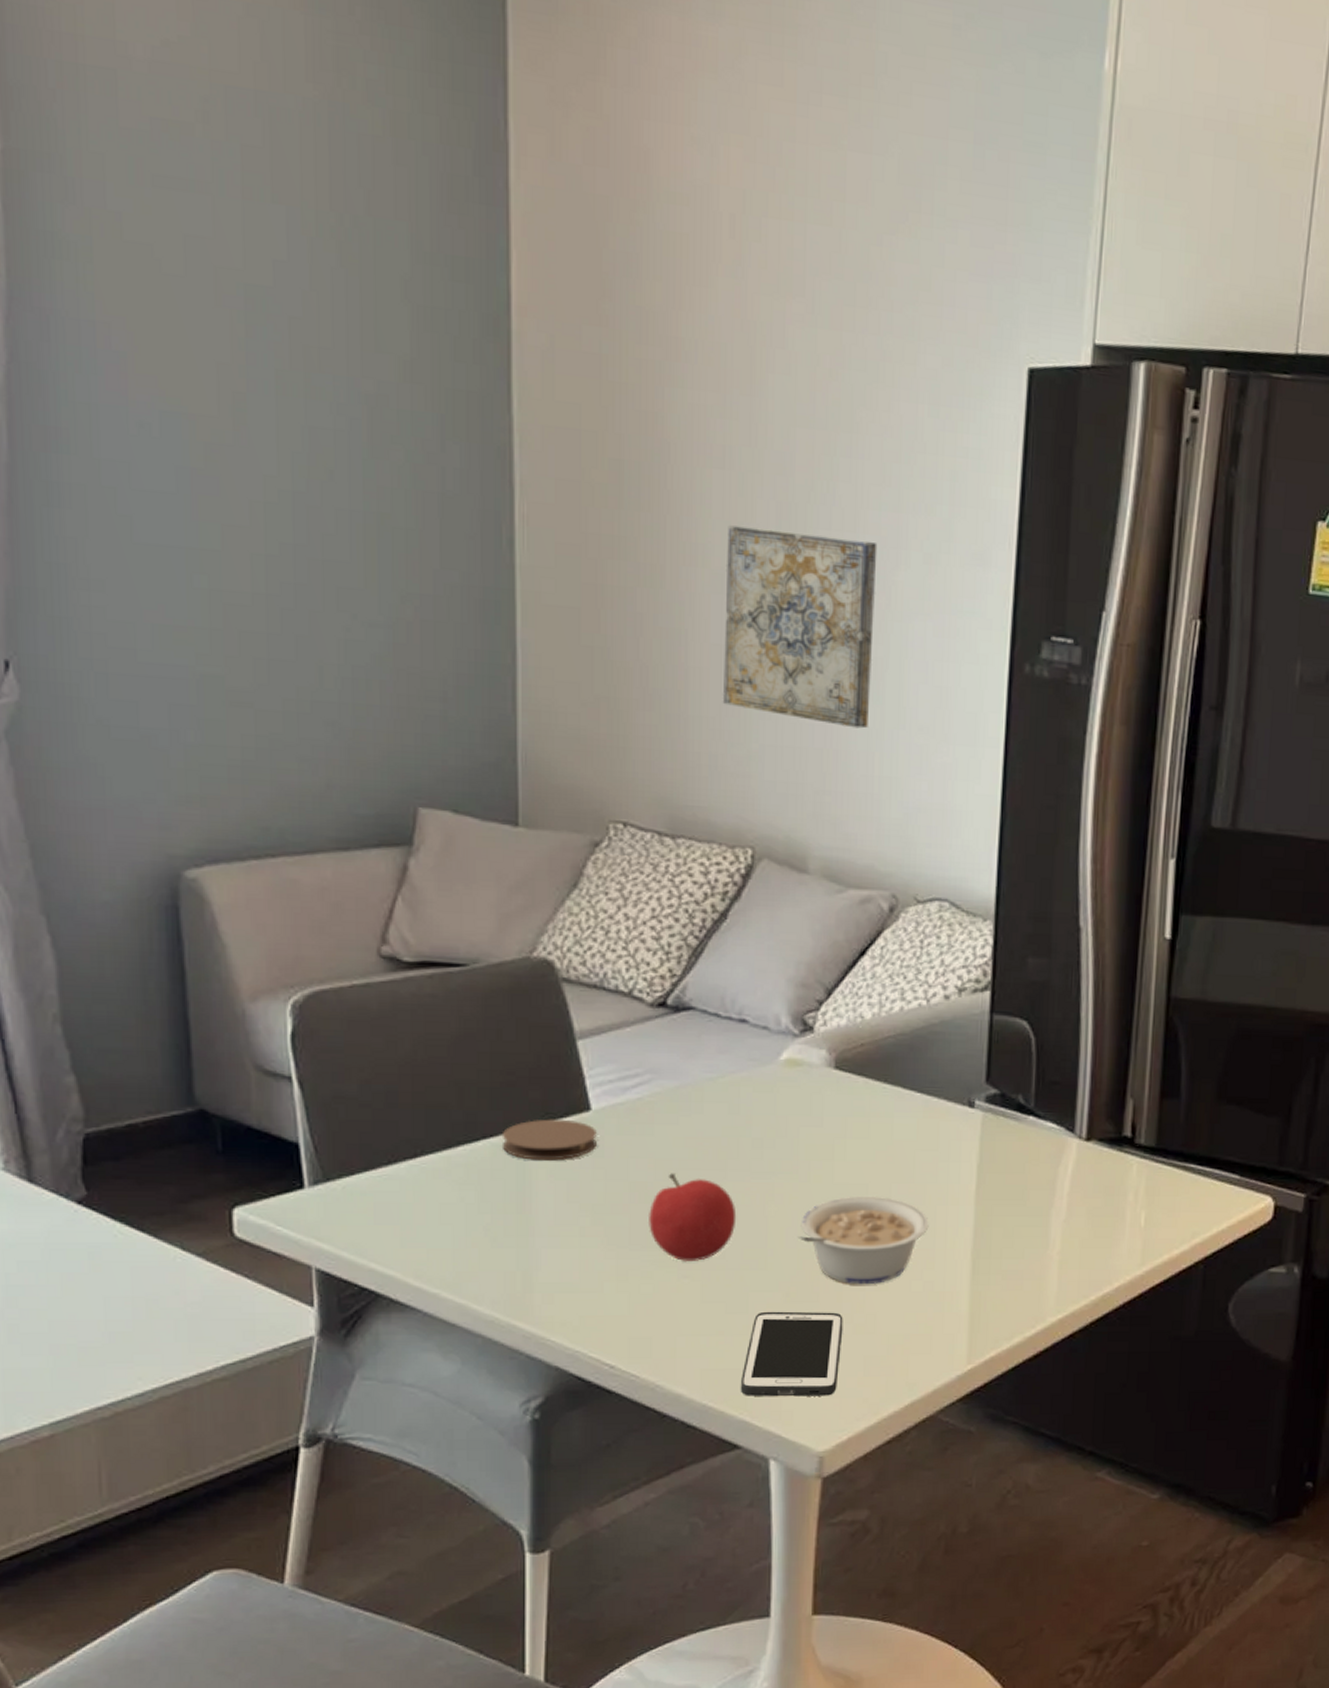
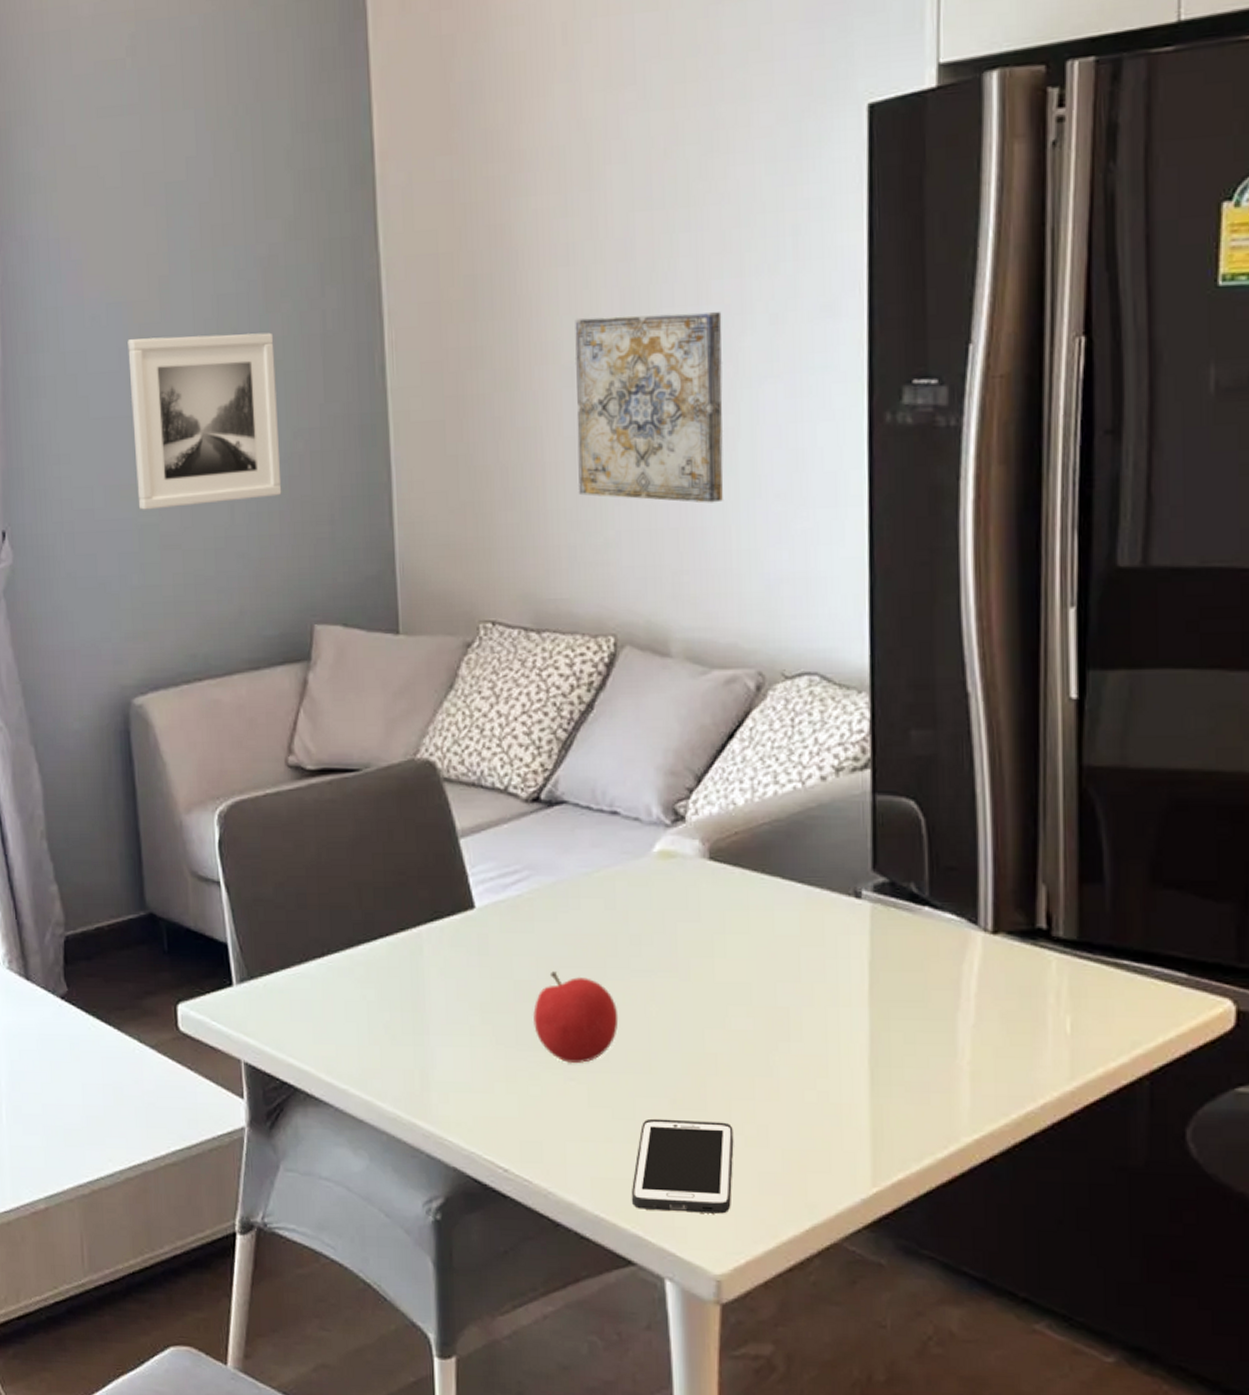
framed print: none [188,458,384,664] -> present [127,332,282,510]
coaster: present [501,1119,597,1160] -> none [396,917,482,959]
legume: present [797,1196,929,1285] -> none [681,995,820,1093]

